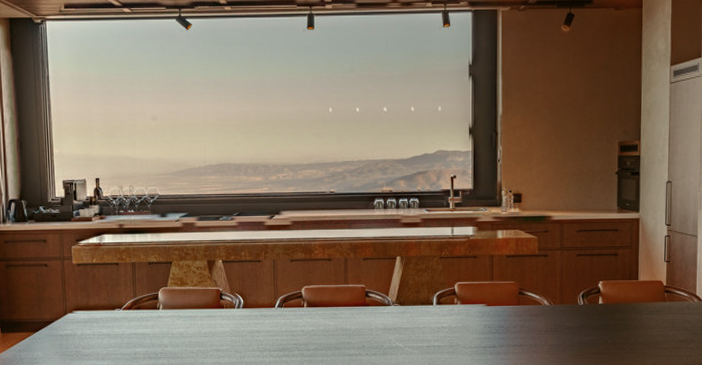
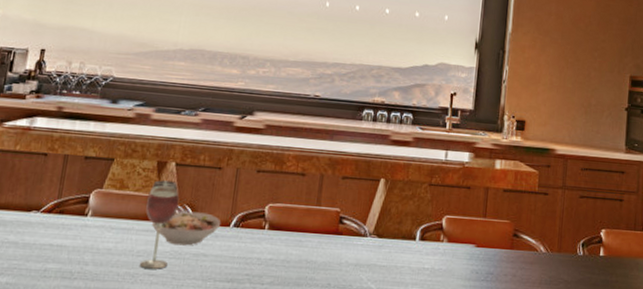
wineglass: none [203,275,231,346] -> present [139,180,180,269]
salad: none [212,298,268,326] -> present [152,211,221,246]

